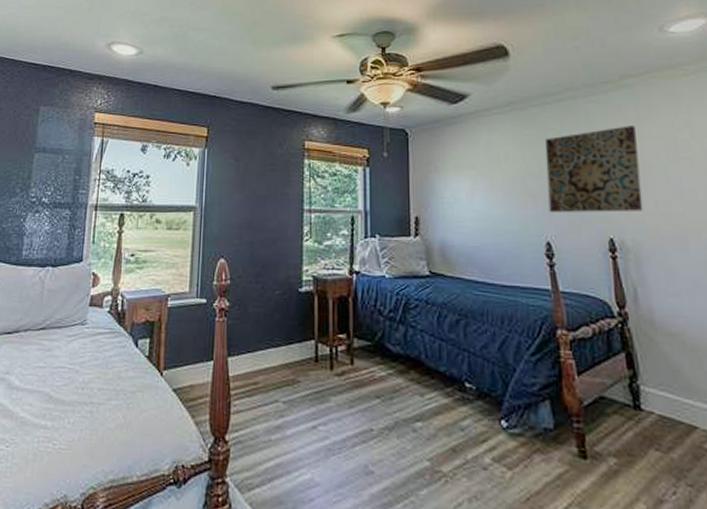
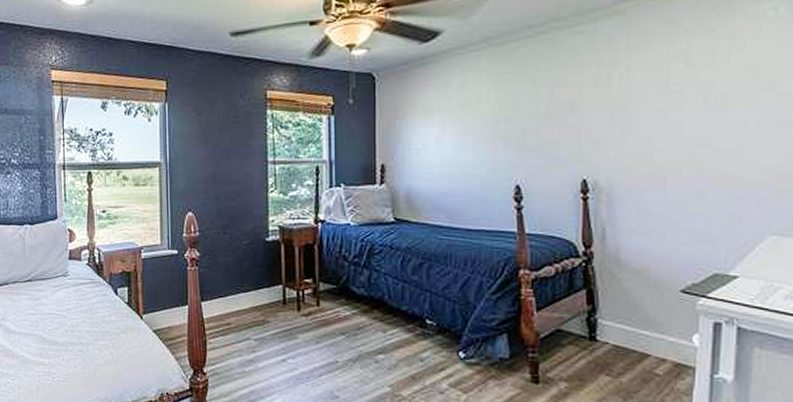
wall art: present [544,126,643,213] -> none [521,57,624,156]

